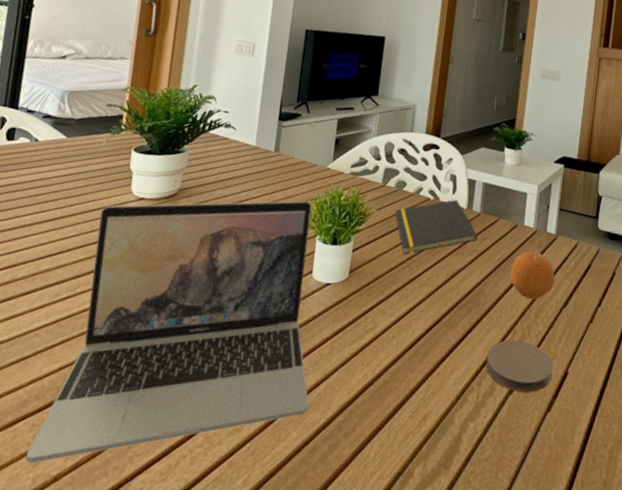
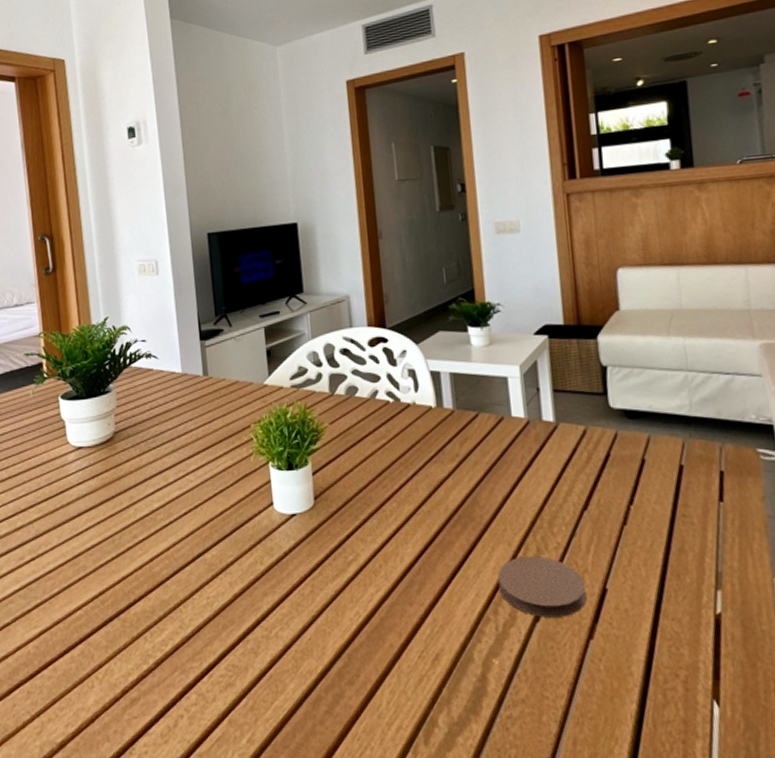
laptop: present [25,201,312,464] -> none [28,425,301,732]
notepad: present [395,199,479,255] -> none [351,397,458,471]
fruit: present [510,251,555,300] -> none [506,447,565,505]

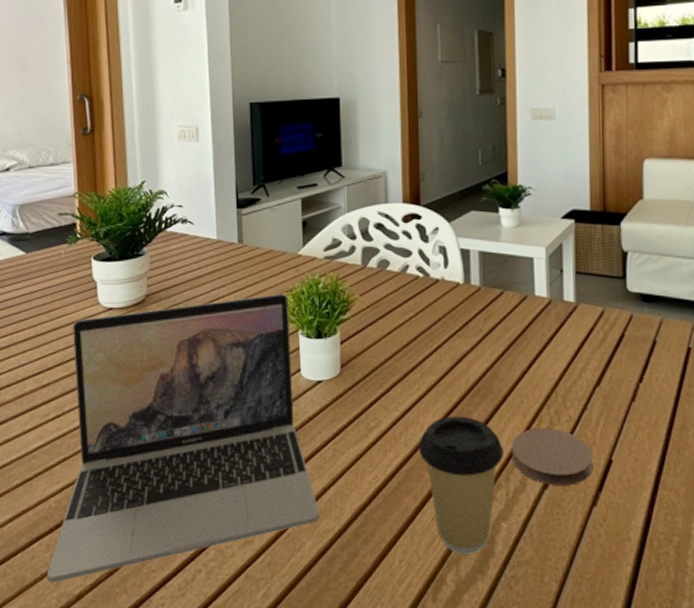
laptop: none [28,425,301,732] -> present [47,294,319,583]
coffee cup: none [399,546,490,694] -> present [418,415,503,554]

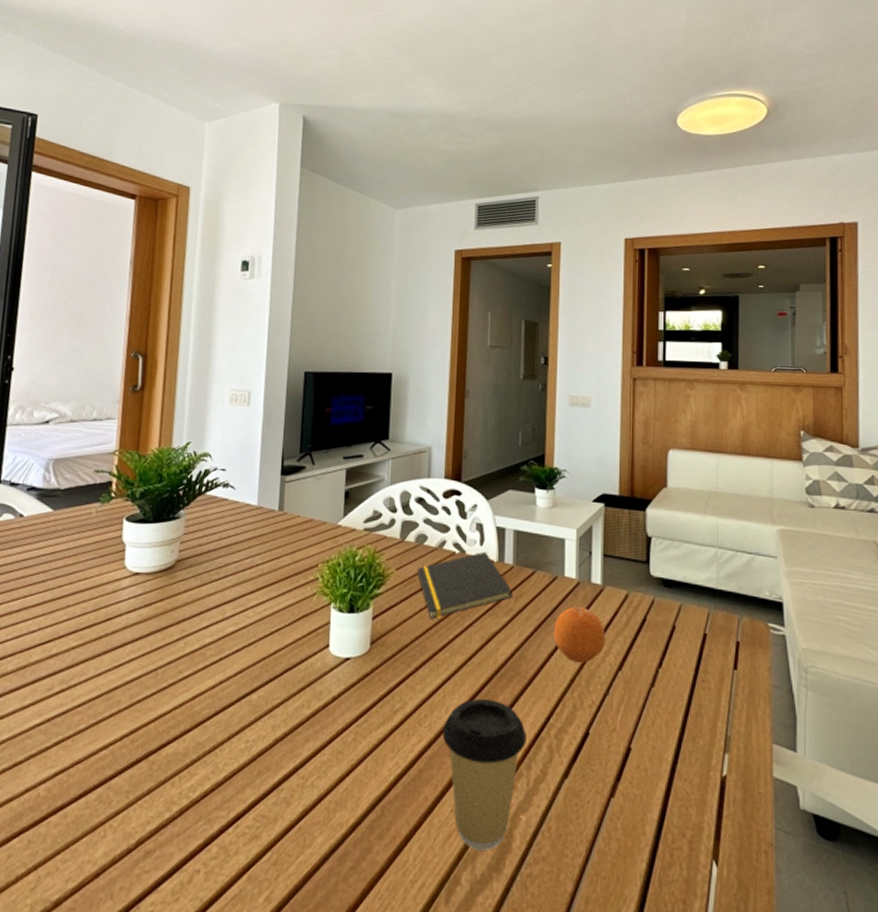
laptop: present [47,294,319,583] -> none [22,565,334,887]
notepad: none [381,274,482,342] -> present [417,551,514,619]
coaster: present [511,428,593,486] -> none [534,713,613,775]
fruit: none [526,325,581,380] -> present [554,607,605,664]

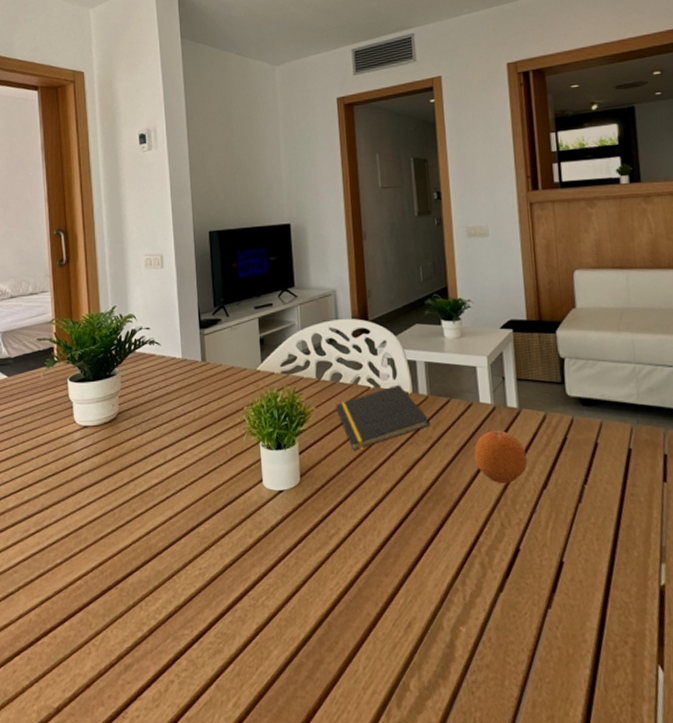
coffee cup: present [442,698,526,850] -> none [376,521,458,660]

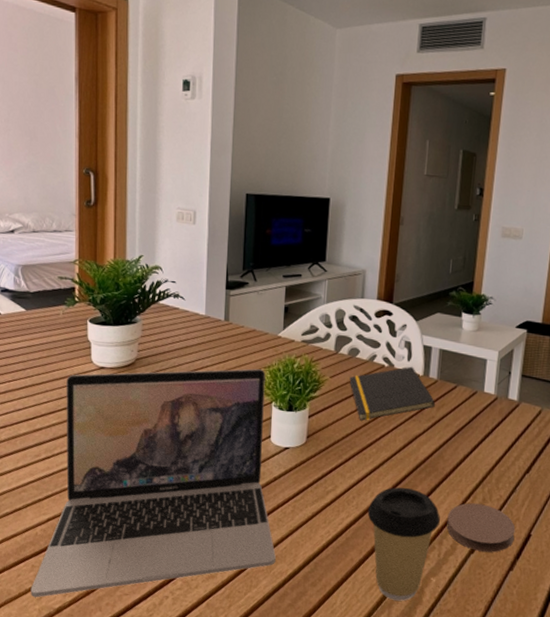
laptop: none [28,408,285,697] -> present [30,369,276,598]
coffee cup: none [376,521,458,660] -> present [367,487,440,601]
coaster: none [465,531,546,588] -> present [446,503,516,553]
fruit: present [474,431,527,484] -> none [470,418,517,466]

